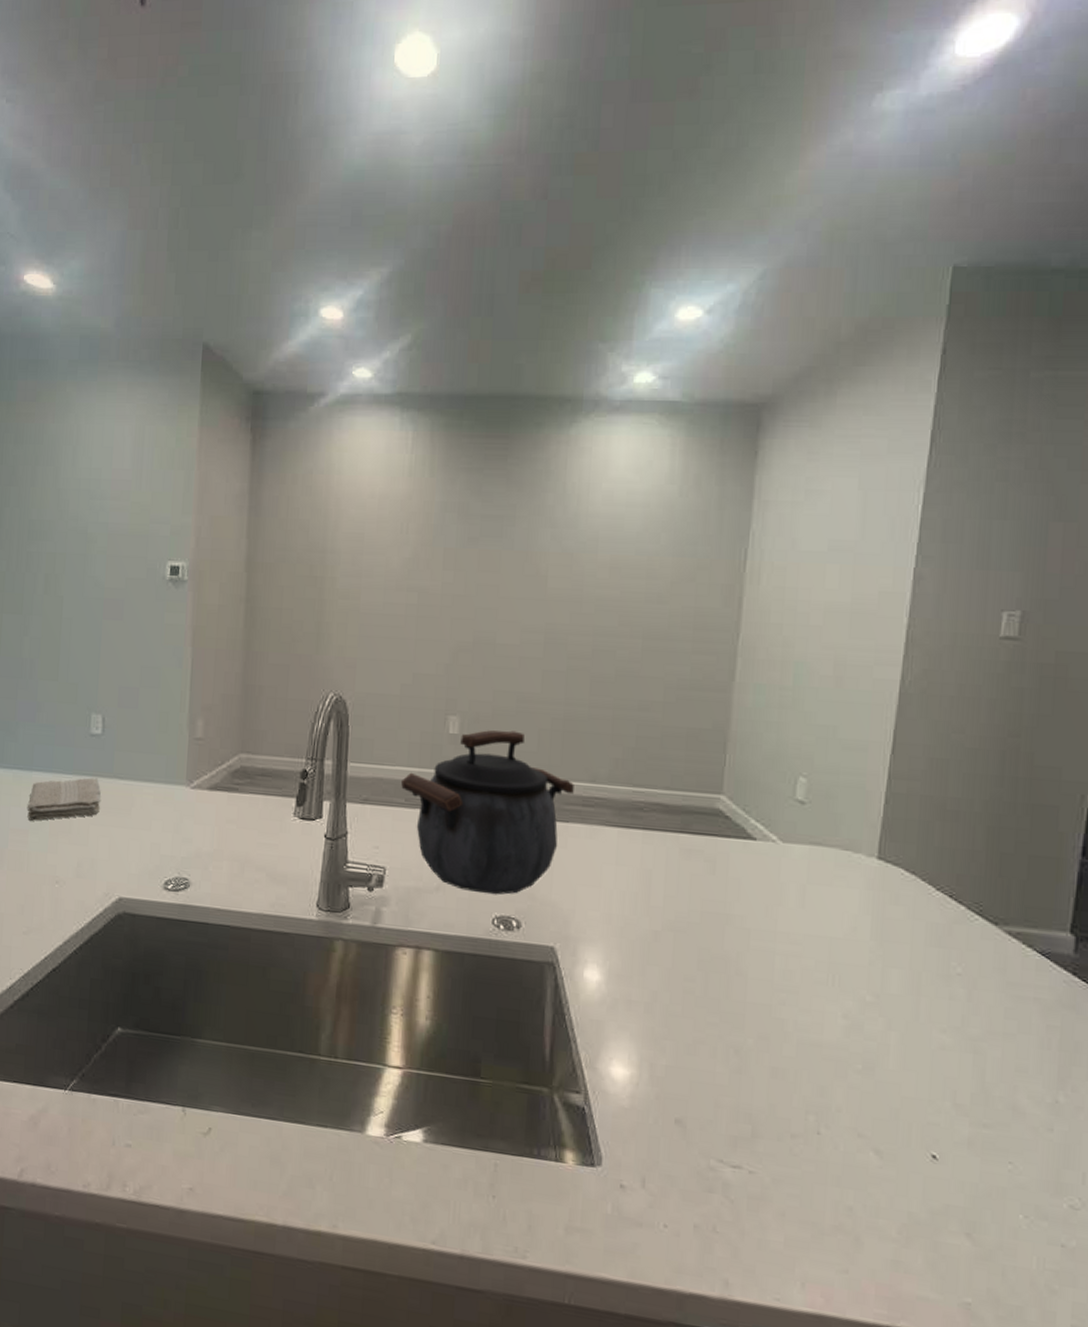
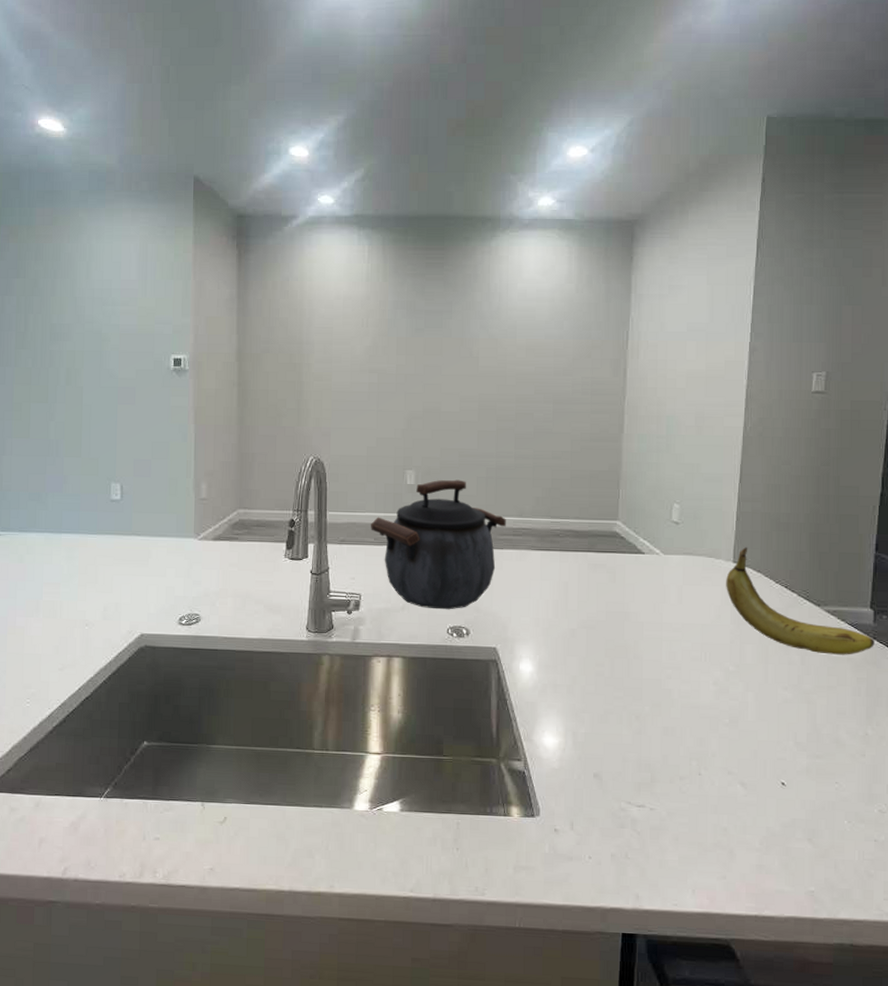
washcloth: present [27,777,101,821] -> none [58,536,123,575]
fruit: none [866,840,1074,994] -> present [726,547,874,655]

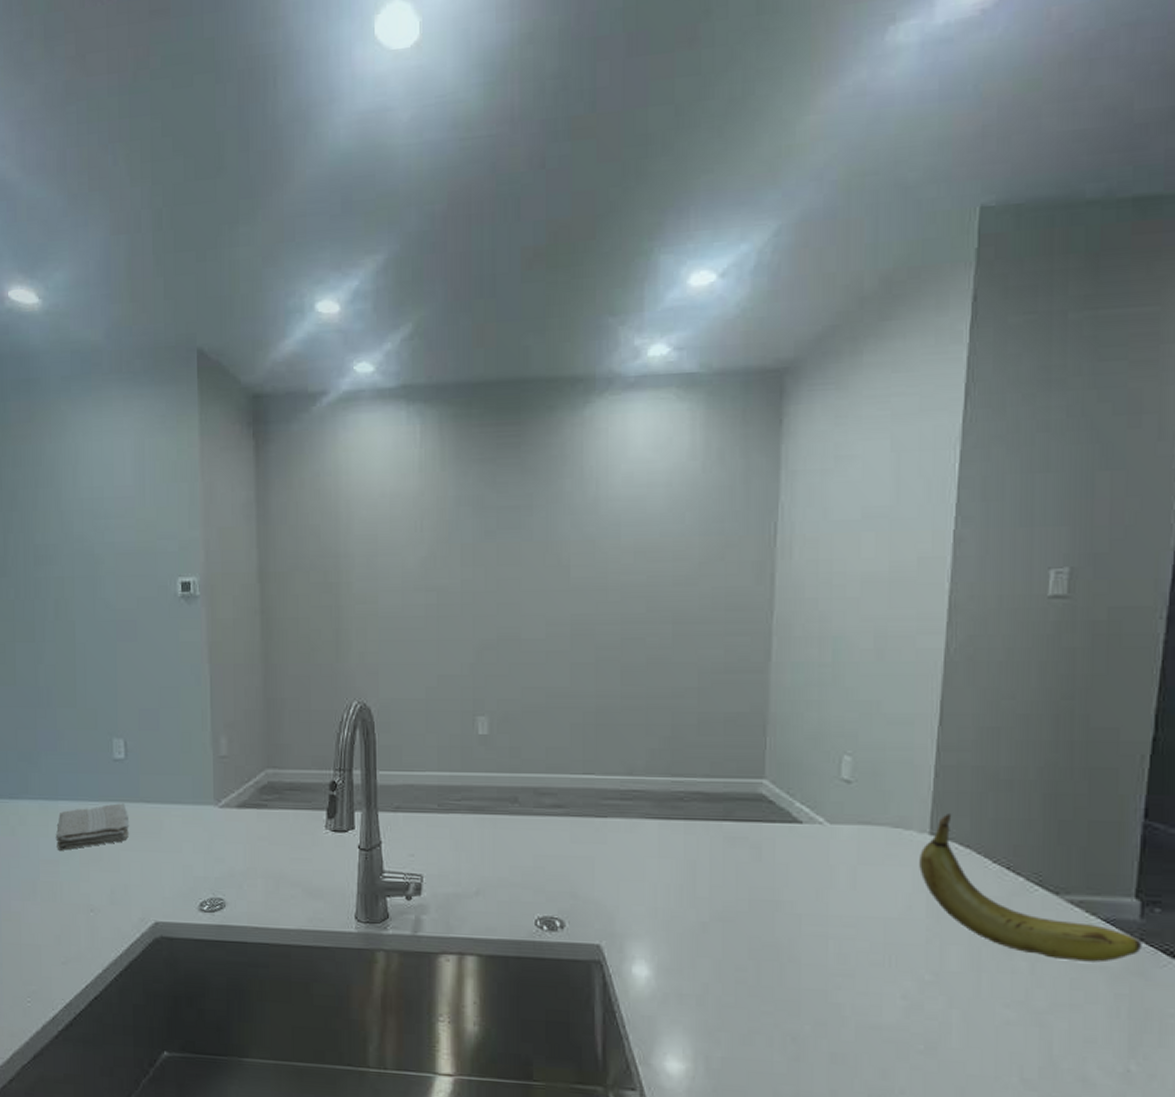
washcloth: none [58,536,123,575] -> present [55,803,130,851]
kettle: present [371,479,506,610] -> none [433,727,611,896]

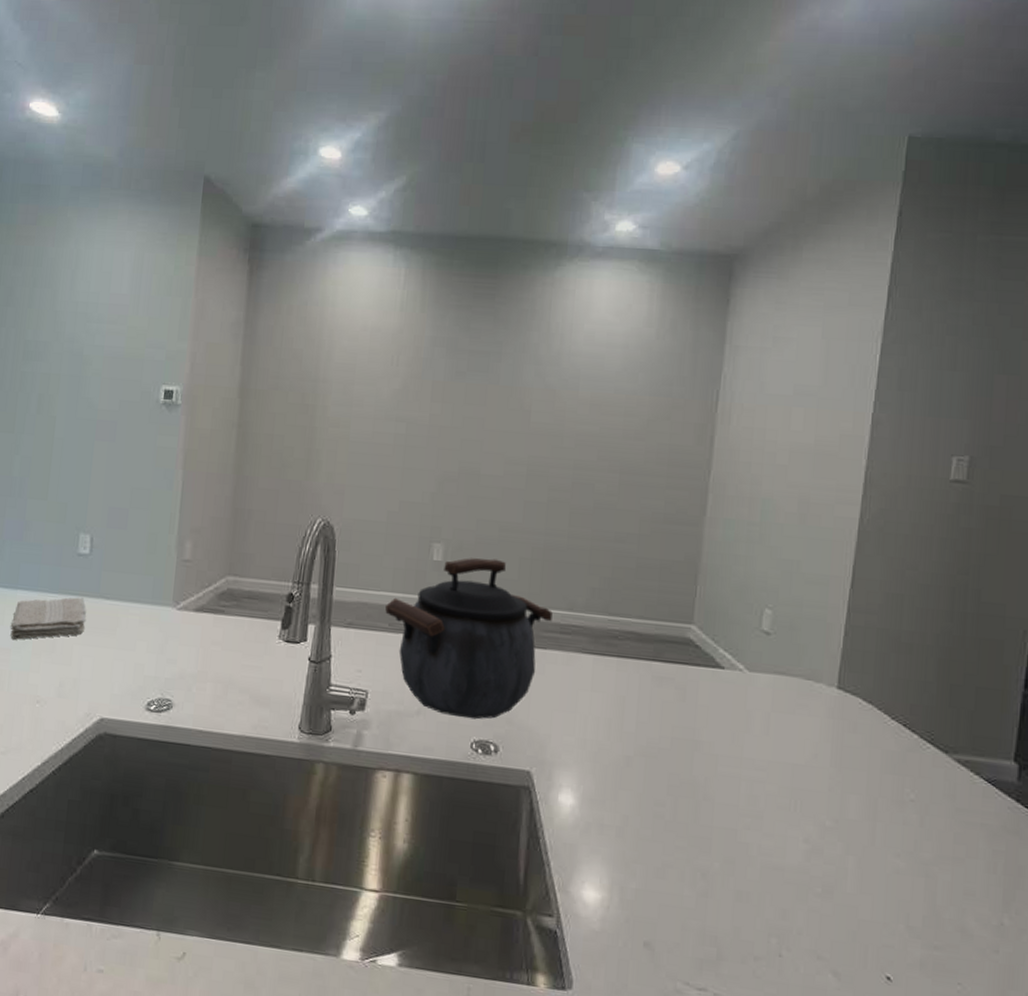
kettle: none [433,727,611,896] -> present [385,558,553,720]
fruit: present [919,814,1142,963] -> none [826,670,1018,820]

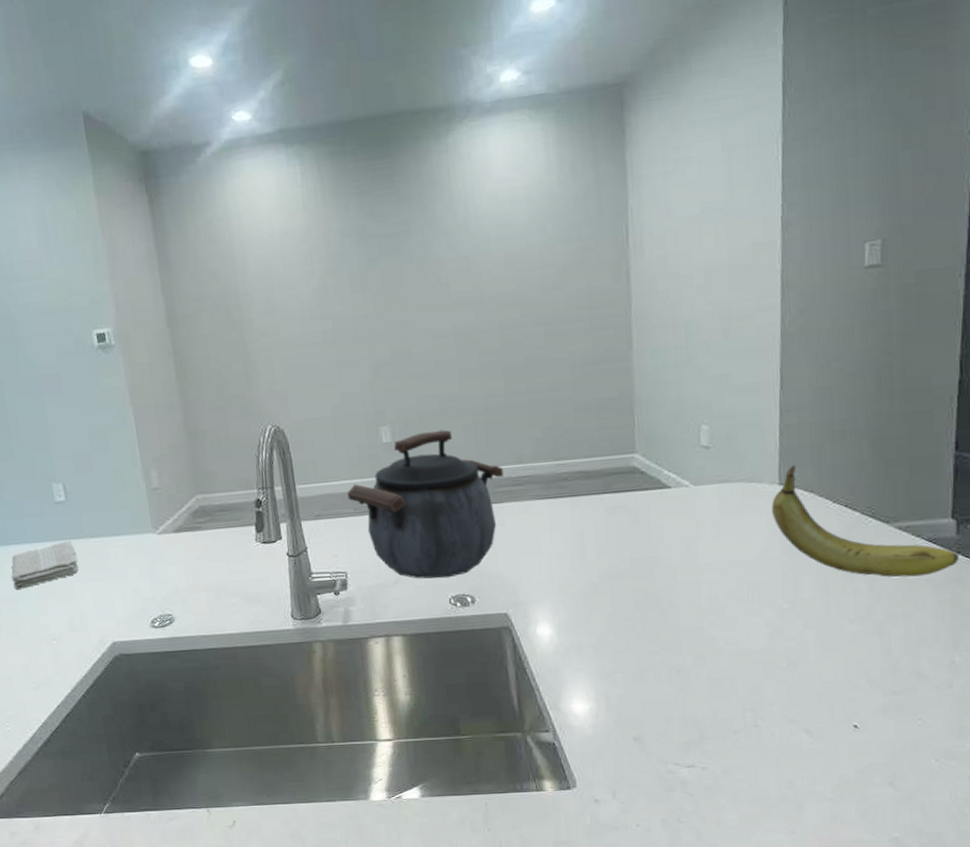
fruit: none [826,670,1018,820] -> present [772,465,959,578]

